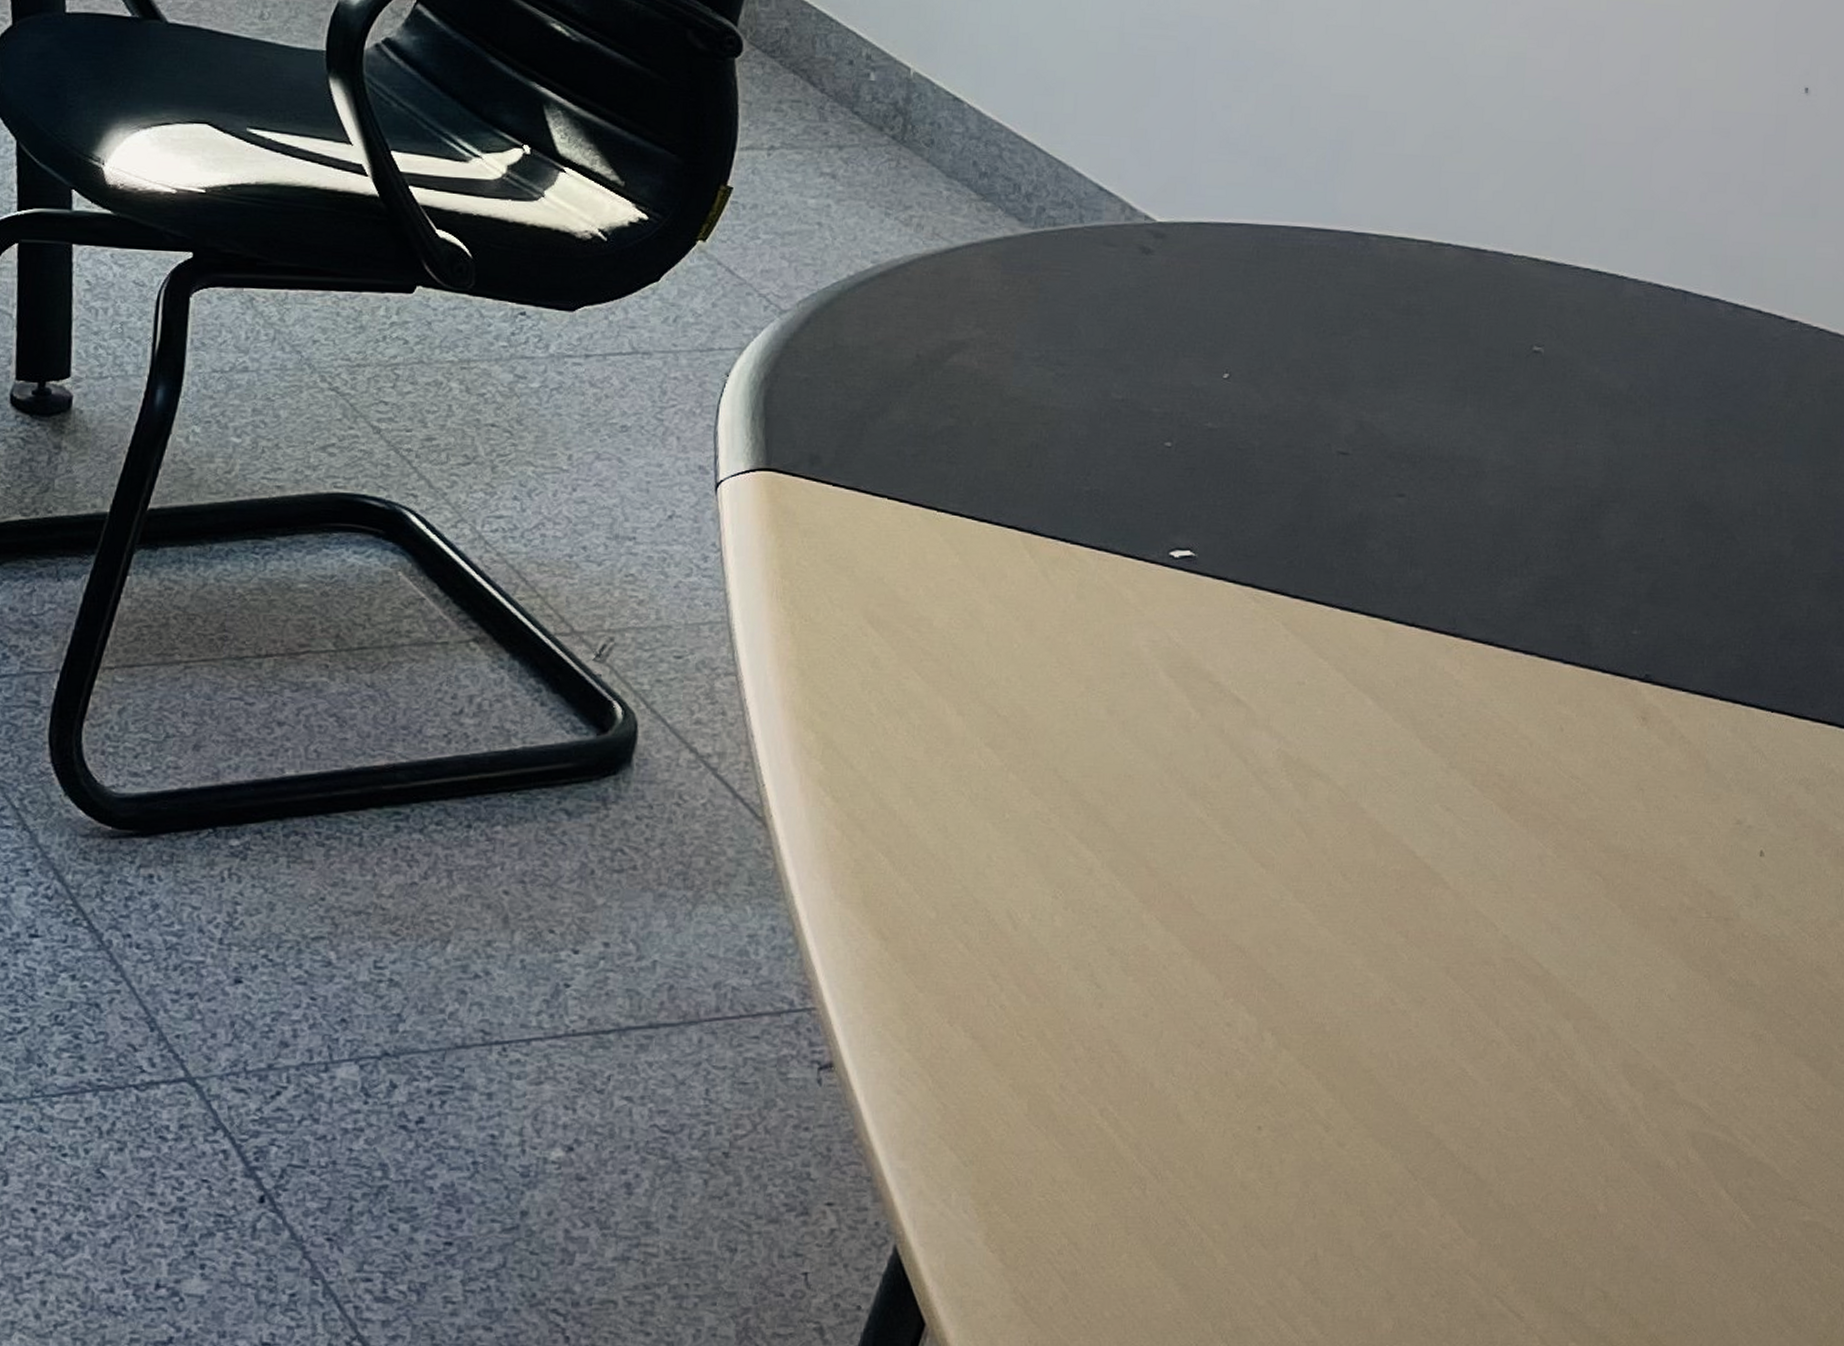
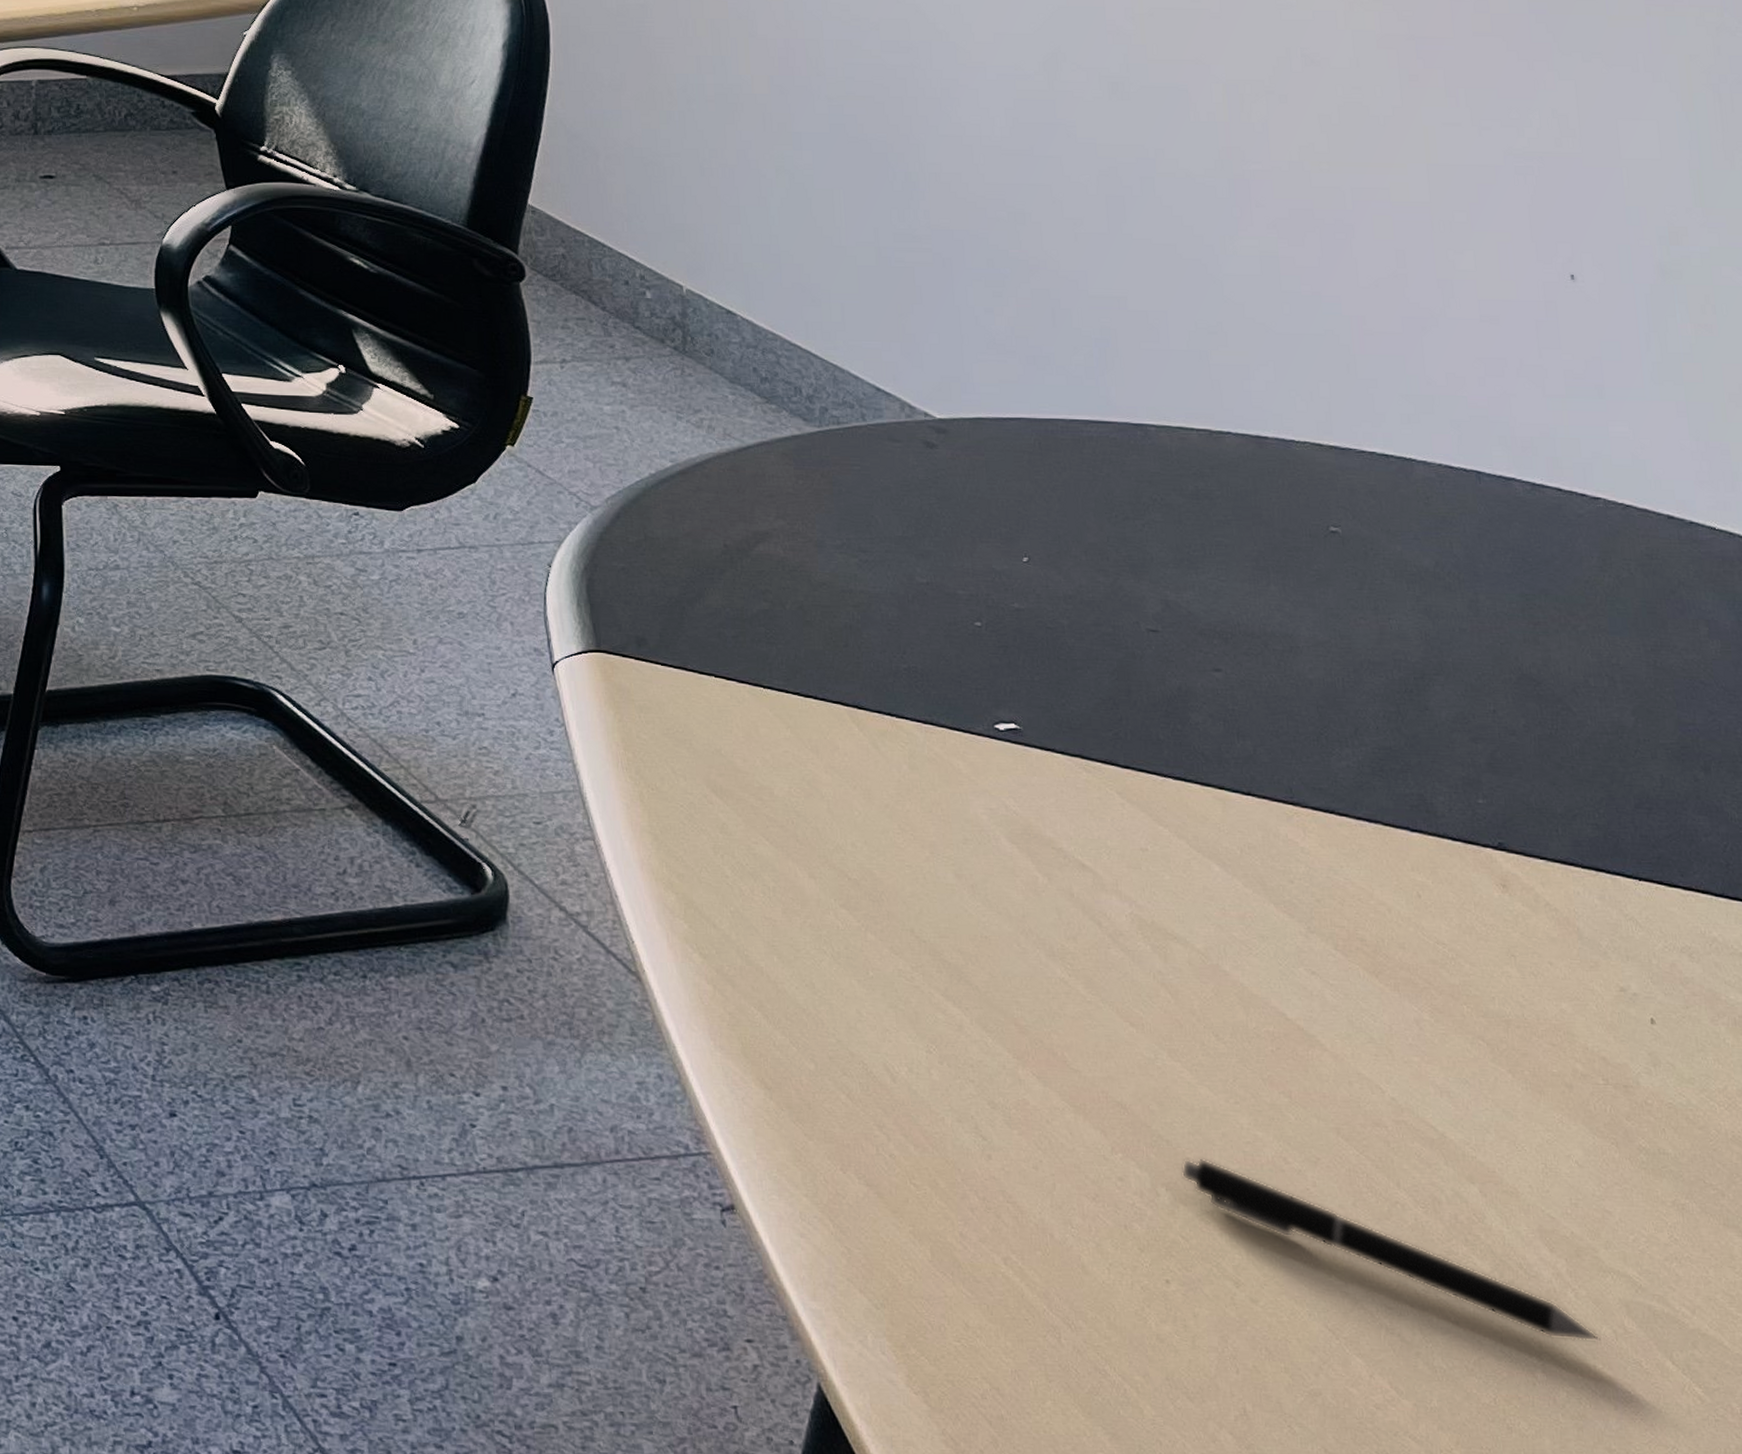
pen: none [1289,1001,1664,1174] -> present [1181,1158,1601,1342]

